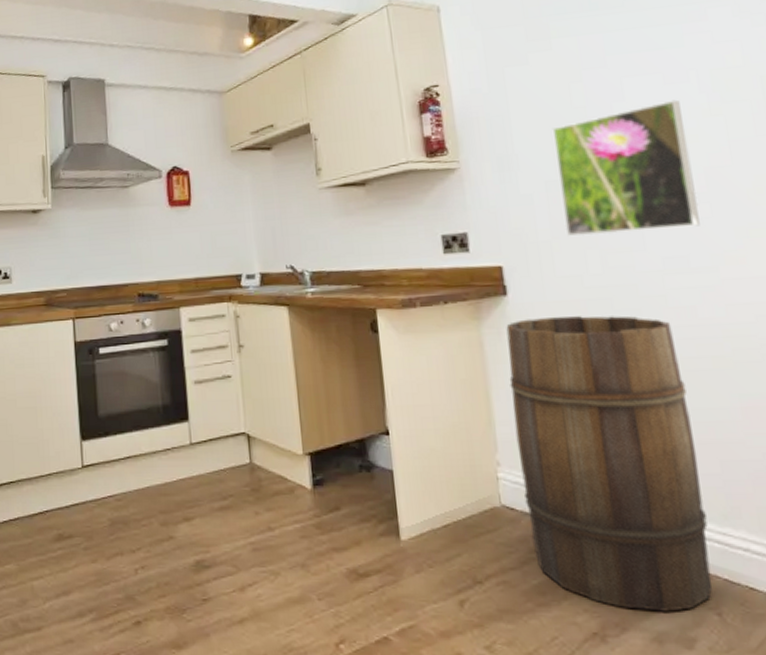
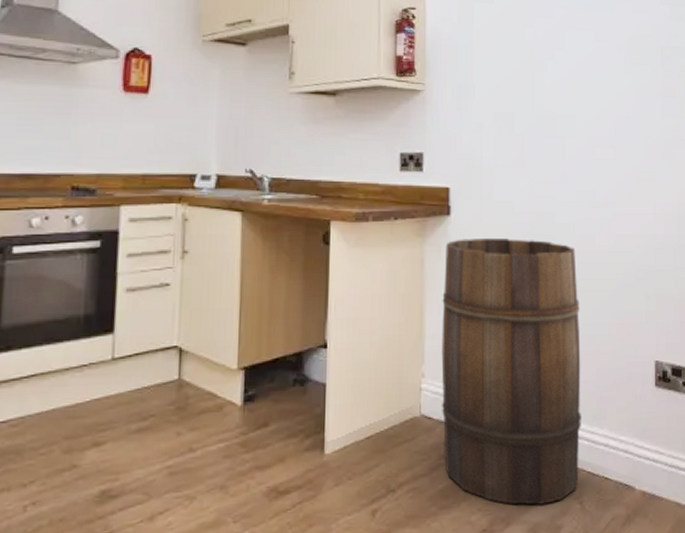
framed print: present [552,99,700,236] -> none [505,55,607,167]

